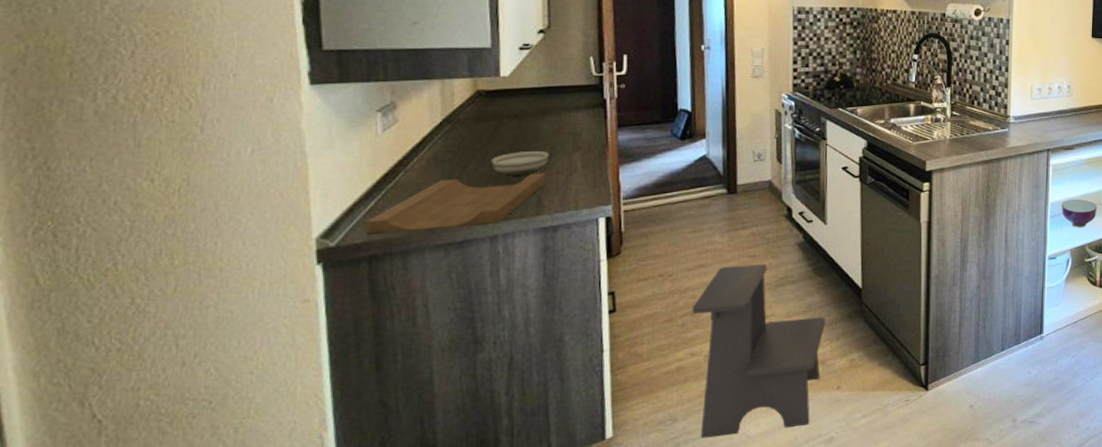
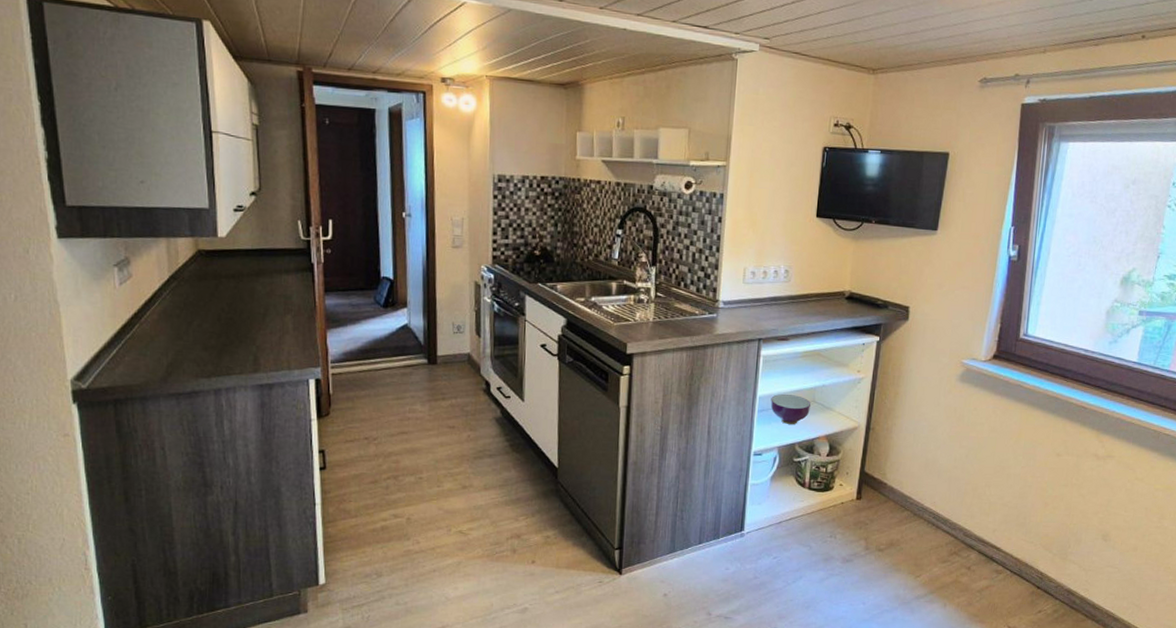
cutting board: present [365,173,547,236] -> none [110,332,262,381]
bowl: present [491,151,549,175] -> none [213,311,264,333]
step stool: present [691,264,825,438] -> none [394,435,521,595]

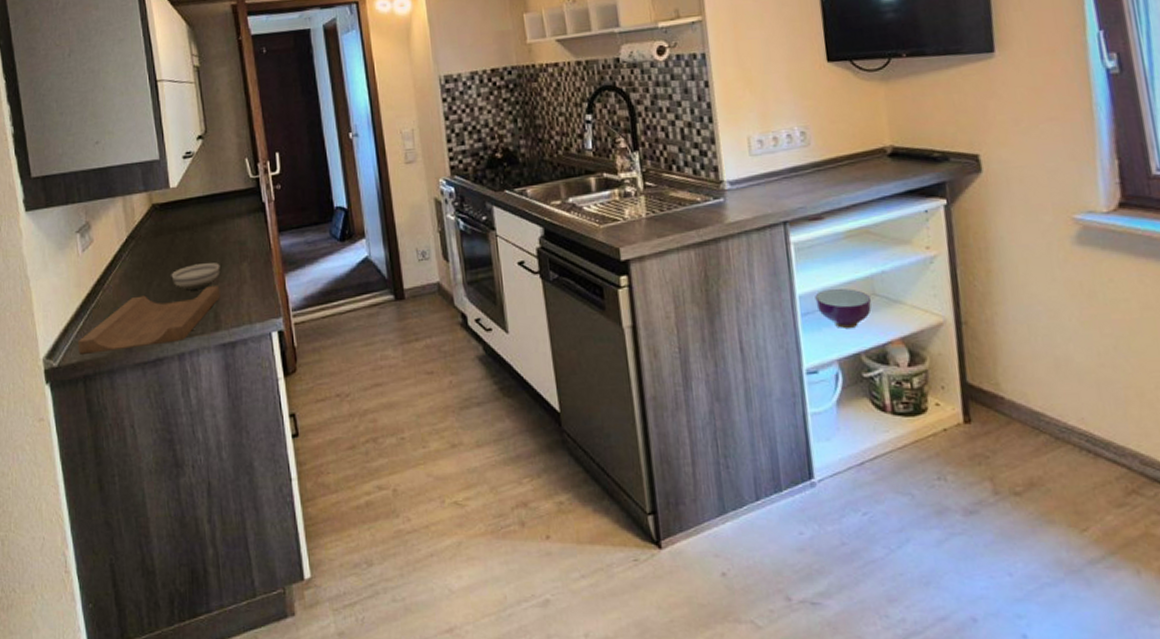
cutting board: none [110,332,262,381] -> present [78,286,221,356]
bowl: none [213,311,264,333] -> present [171,262,220,289]

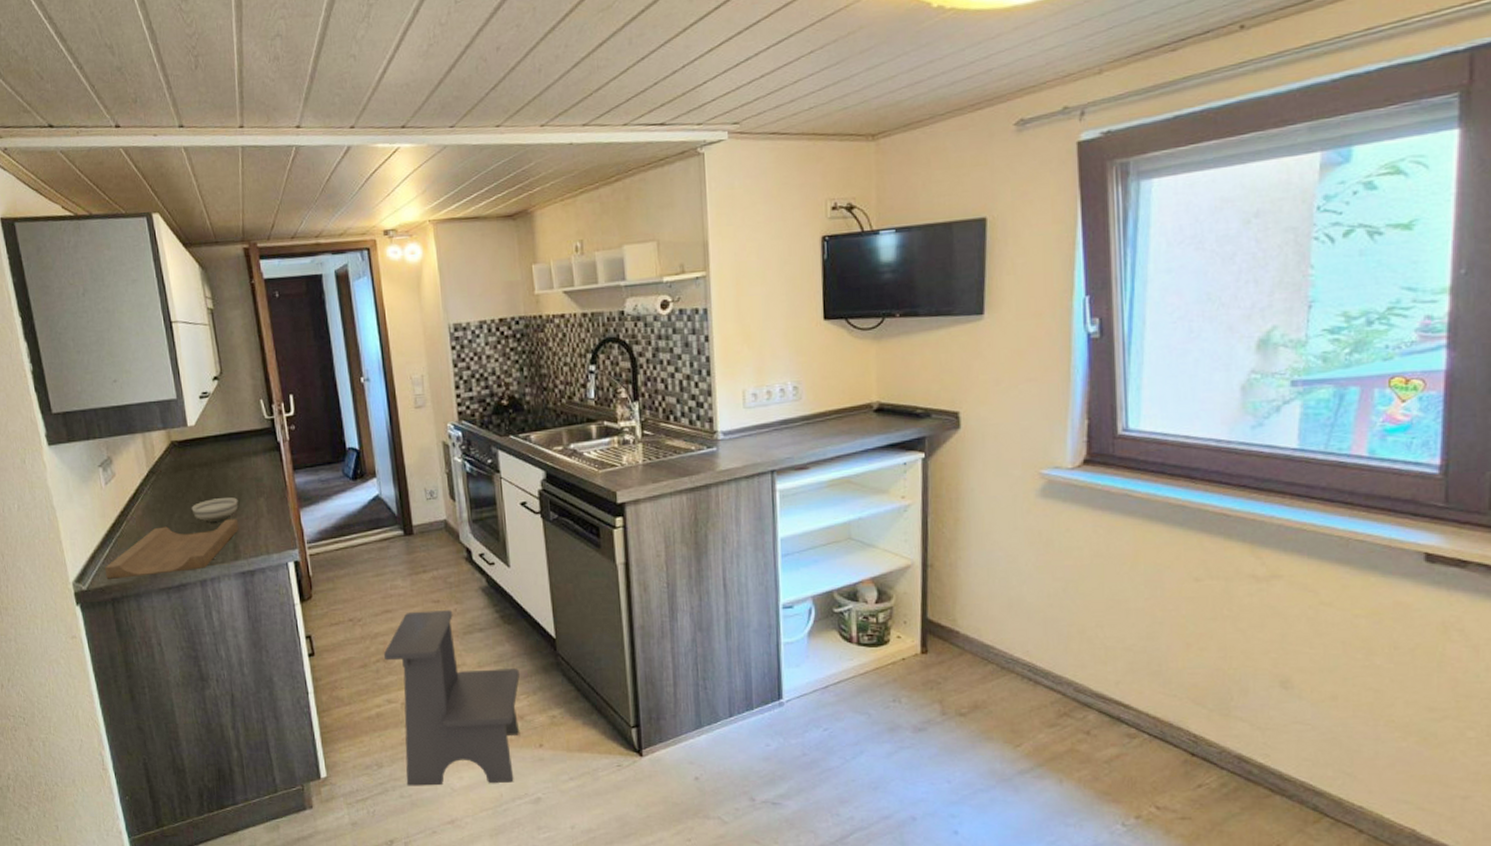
step stool: none [373,382,523,588] -> present [383,610,520,786]
bowl: present [815,288,872,328] -> none [795,532,848,568]

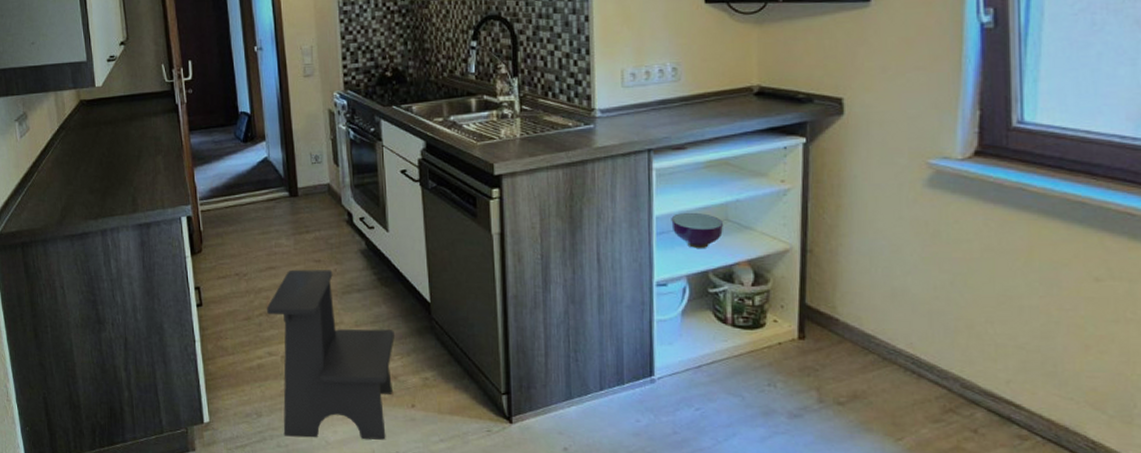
cutting board: present [105,519,239,580] -> none [17,174,138,226]
bowl: present [191,497,239,522] -> none [96,154,138,176]
bowl: none [795,532,848,568] -> present [671,212,724,248]

